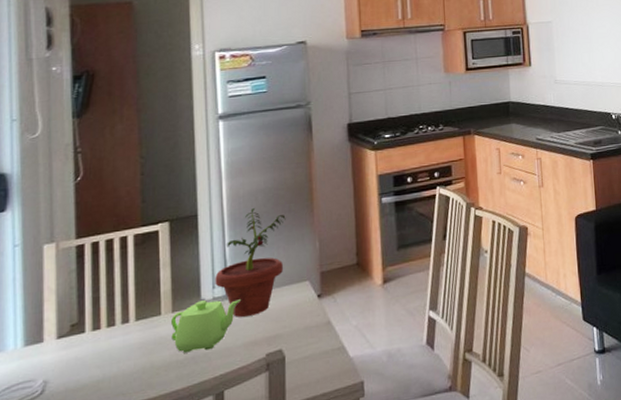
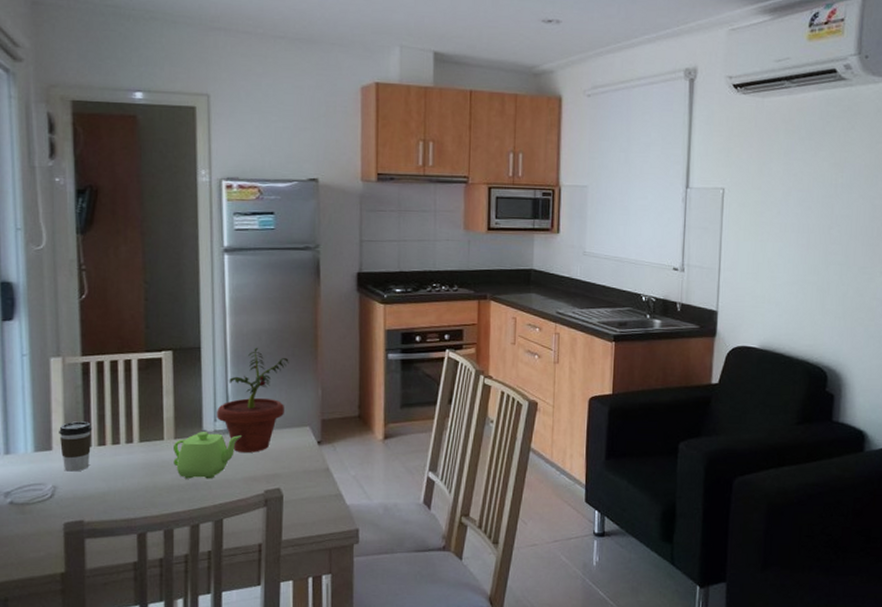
coffee cup: none [51,306,87,363] -> present [59,421,93,472]

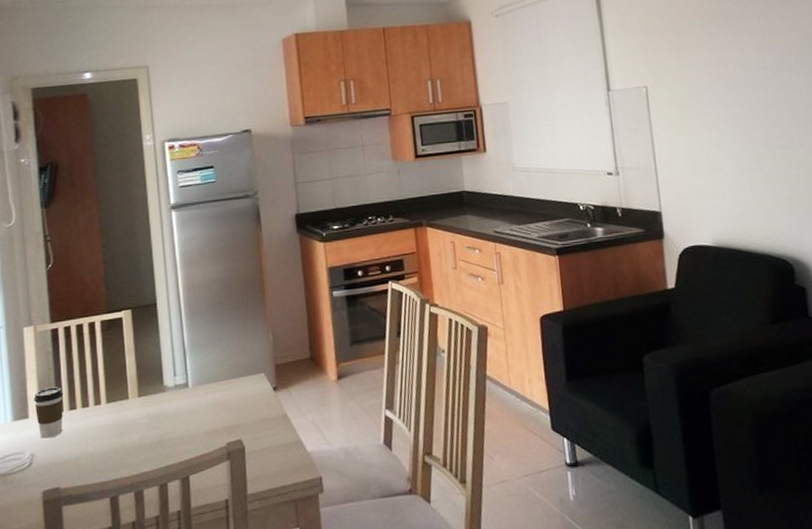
teapot: present [173,432,241,479] -> none [138,387,200,437]
potted plant: present [217,347,289,453] -> none [175,297,239,405]

